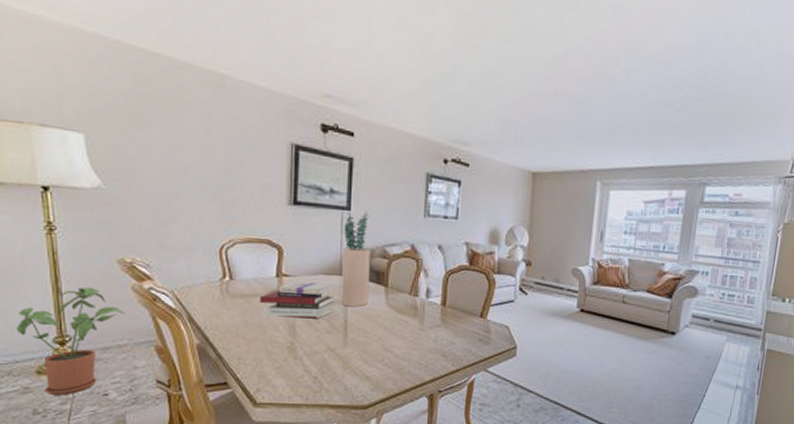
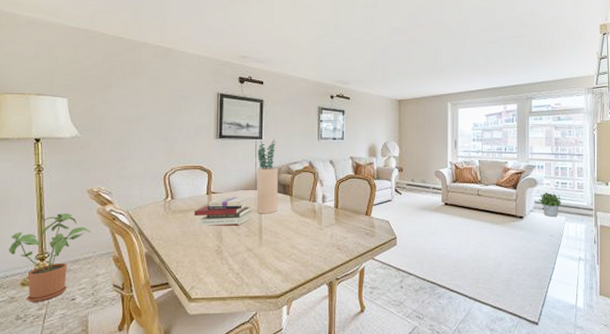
potted plant: none [697,305,725,337] -> present [538,192,561,218]

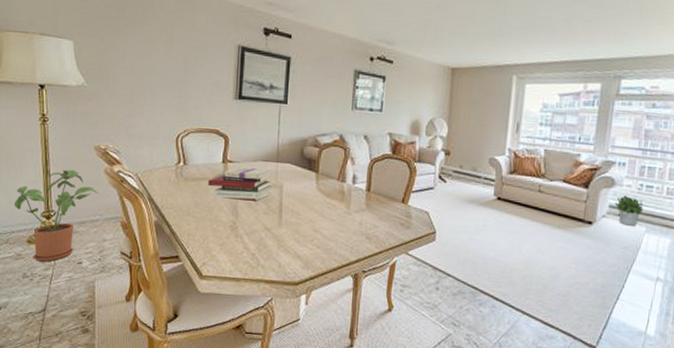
vase: present [257,139,278,214] -> none [277,104,304,191]

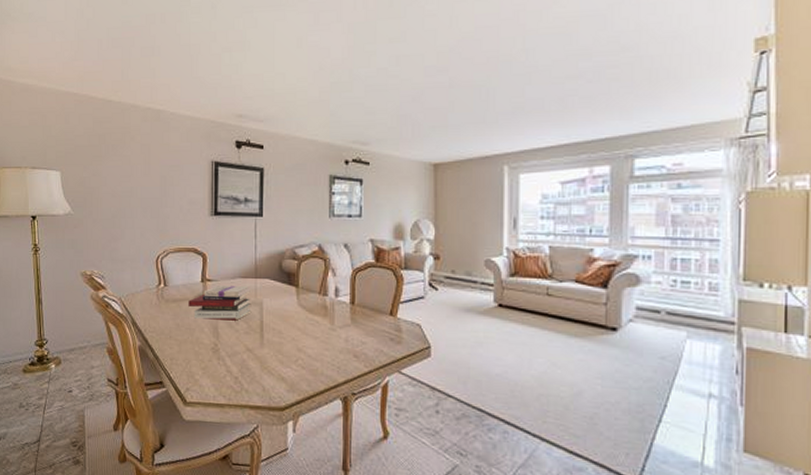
house plant: present [15,169,98,262] -> none [11,297,85,391]
potted plant: present [614,196,643,228] -> none [642,295,680,333]

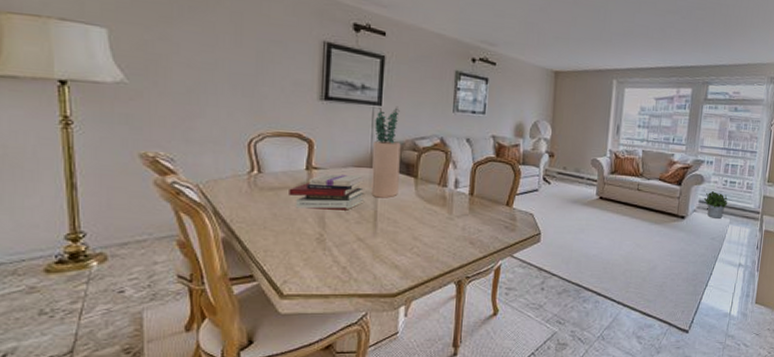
vase: none [257,216,282,309] -> present [371,106,401,198]
potted plant: none [642,295,680,333] -> present [703,191,728,220]

